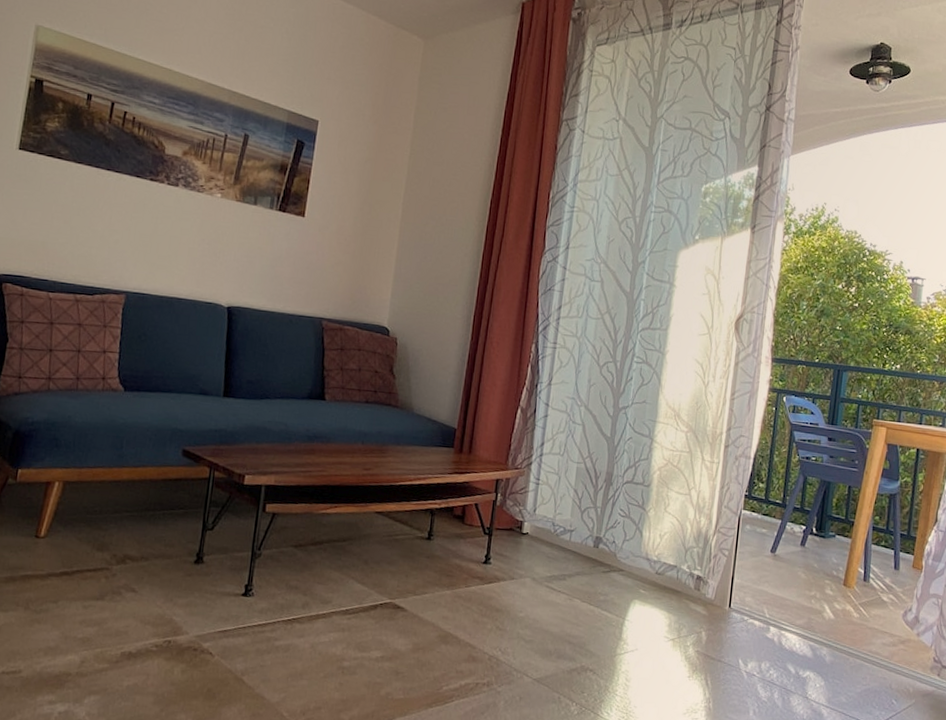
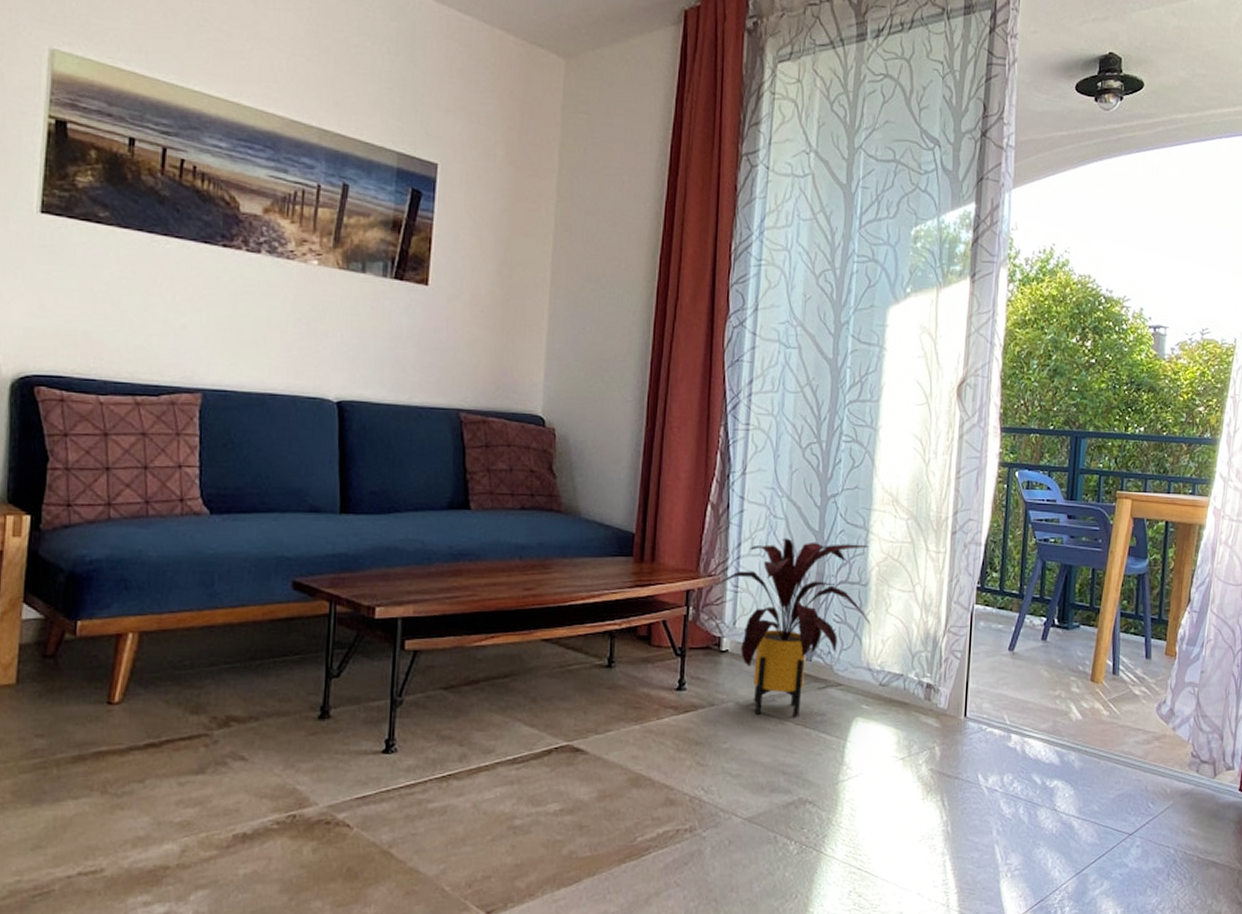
house plant: none [513,441,654,595] -> present [707,538,871,717]

